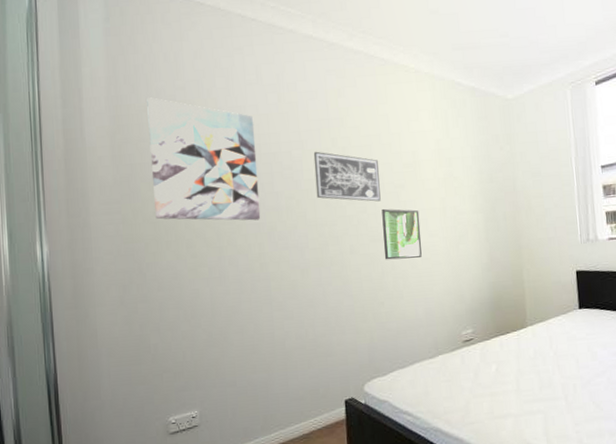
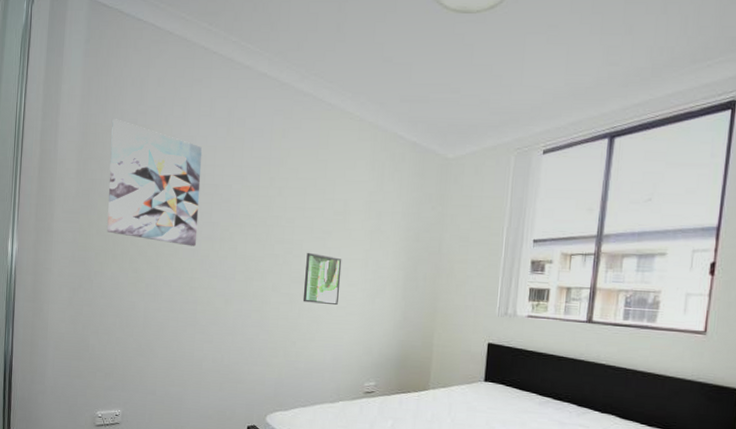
wall art: present [313,151,381,202] -> none [249,188,311,245]

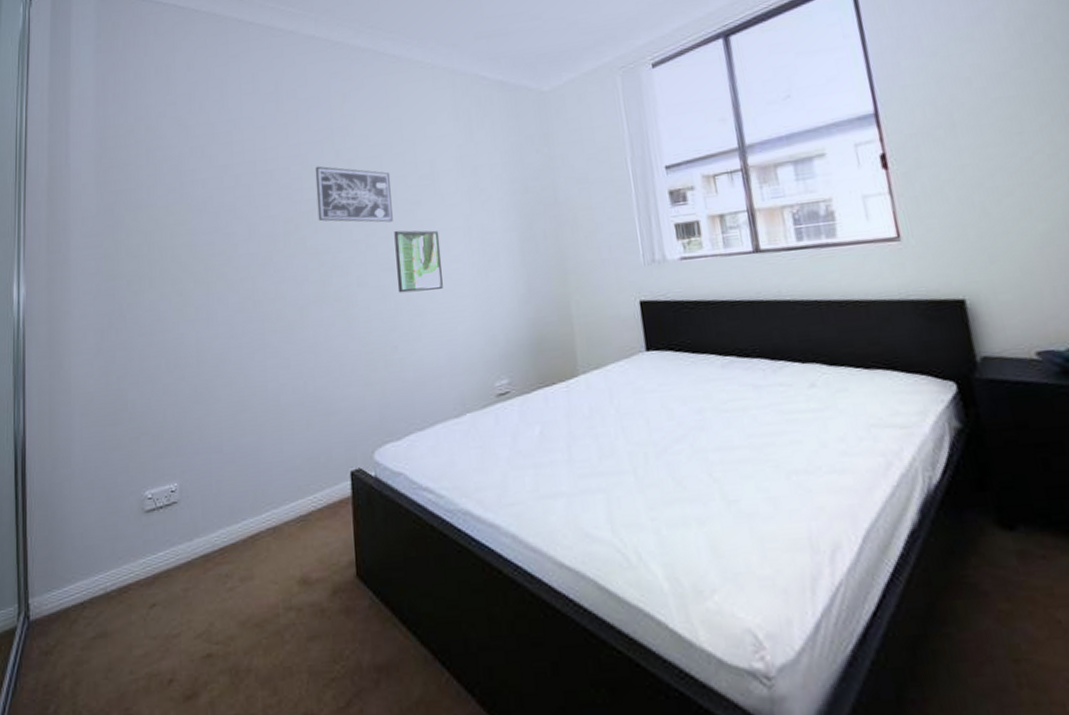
wall art: present [107,119,203,247] -> none [135,115,255,253]
wall art: none [249,188,311,245] -> present [315,166,393,223]

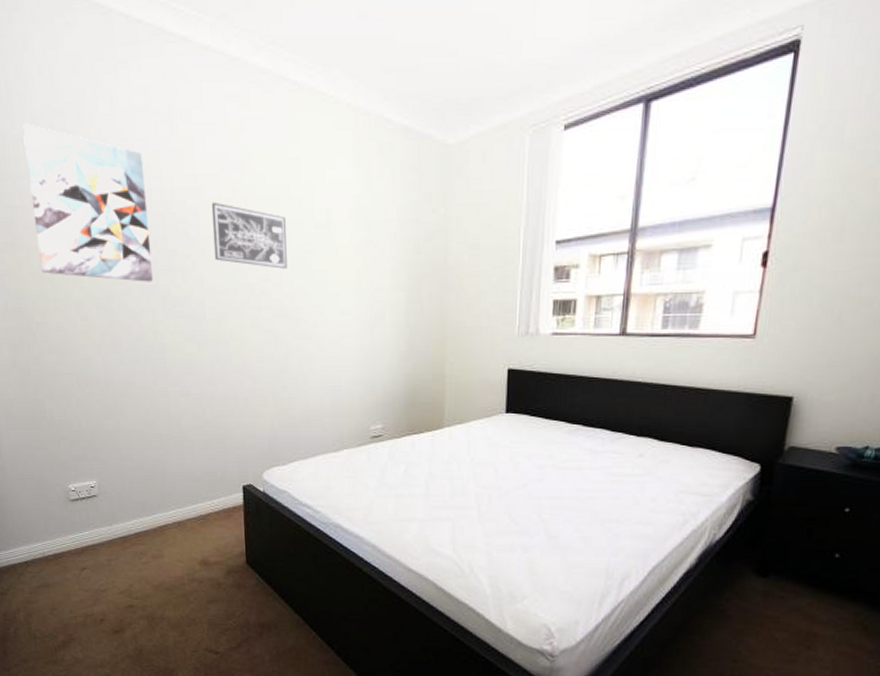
wall art: none [135,115,255,253] -> present [22,123,154,282]
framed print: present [394,230,443,293] -> none [288,278,332,339]

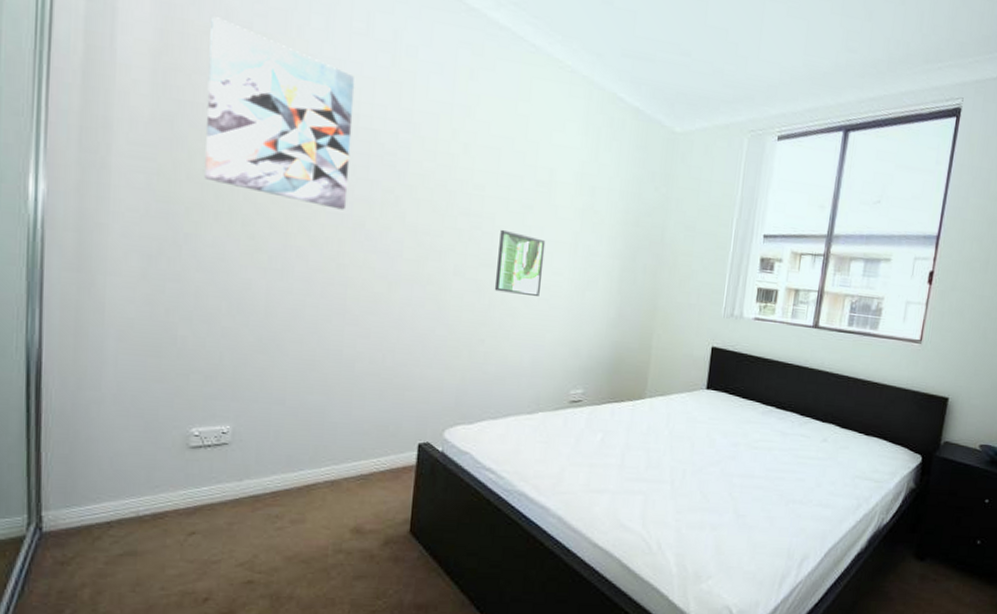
wall art: present [211,202,287,269] -> none [422,140,507,220]
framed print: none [288,278,332,339] -> present [494,229,546,296]

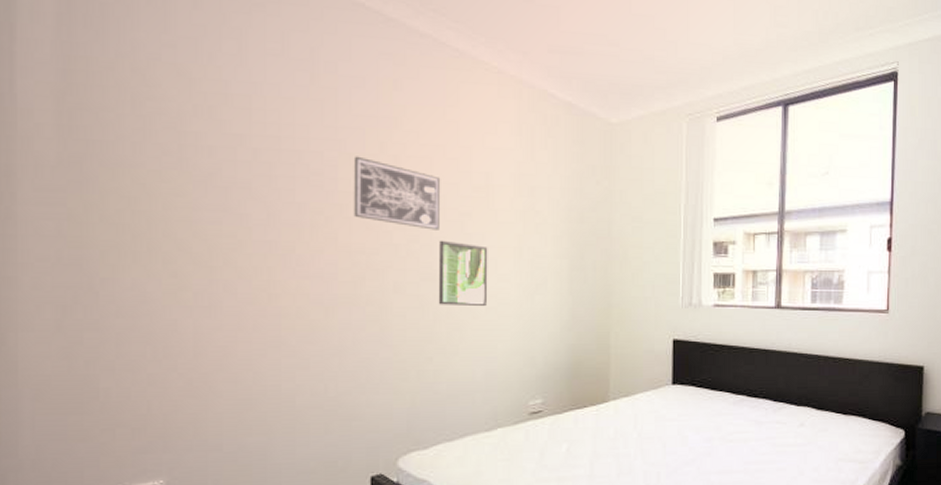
wall art: present [204,17,356,210] -> none [117,51,274,237]
wall art: none [422,140,507,220] -> present [353,156,441,230]

